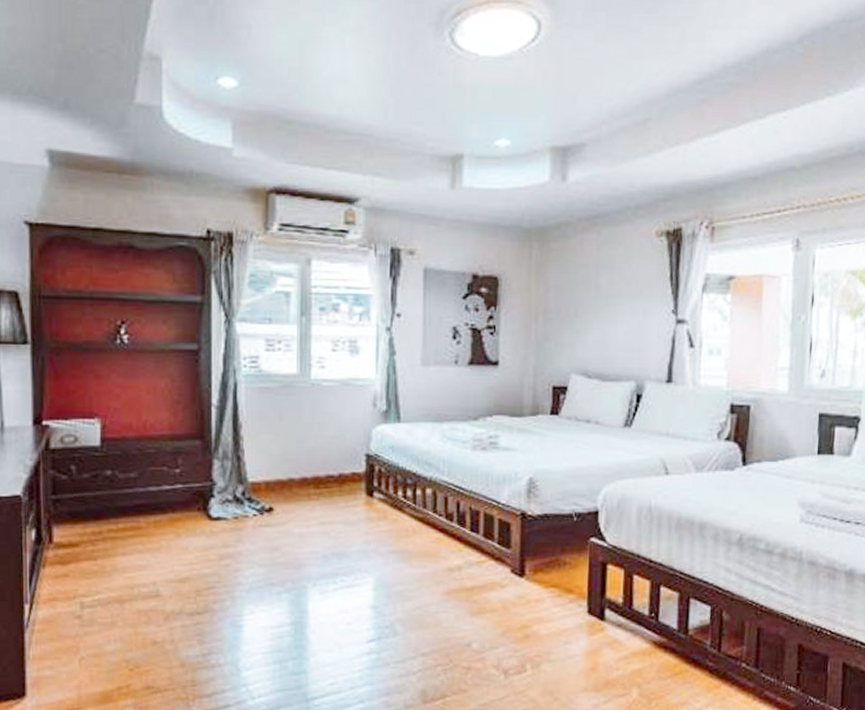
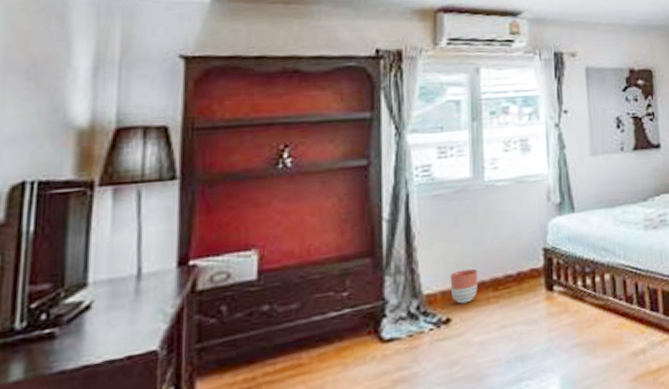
planter: none [274,464,301,496] -> present [450,268,479,304]

